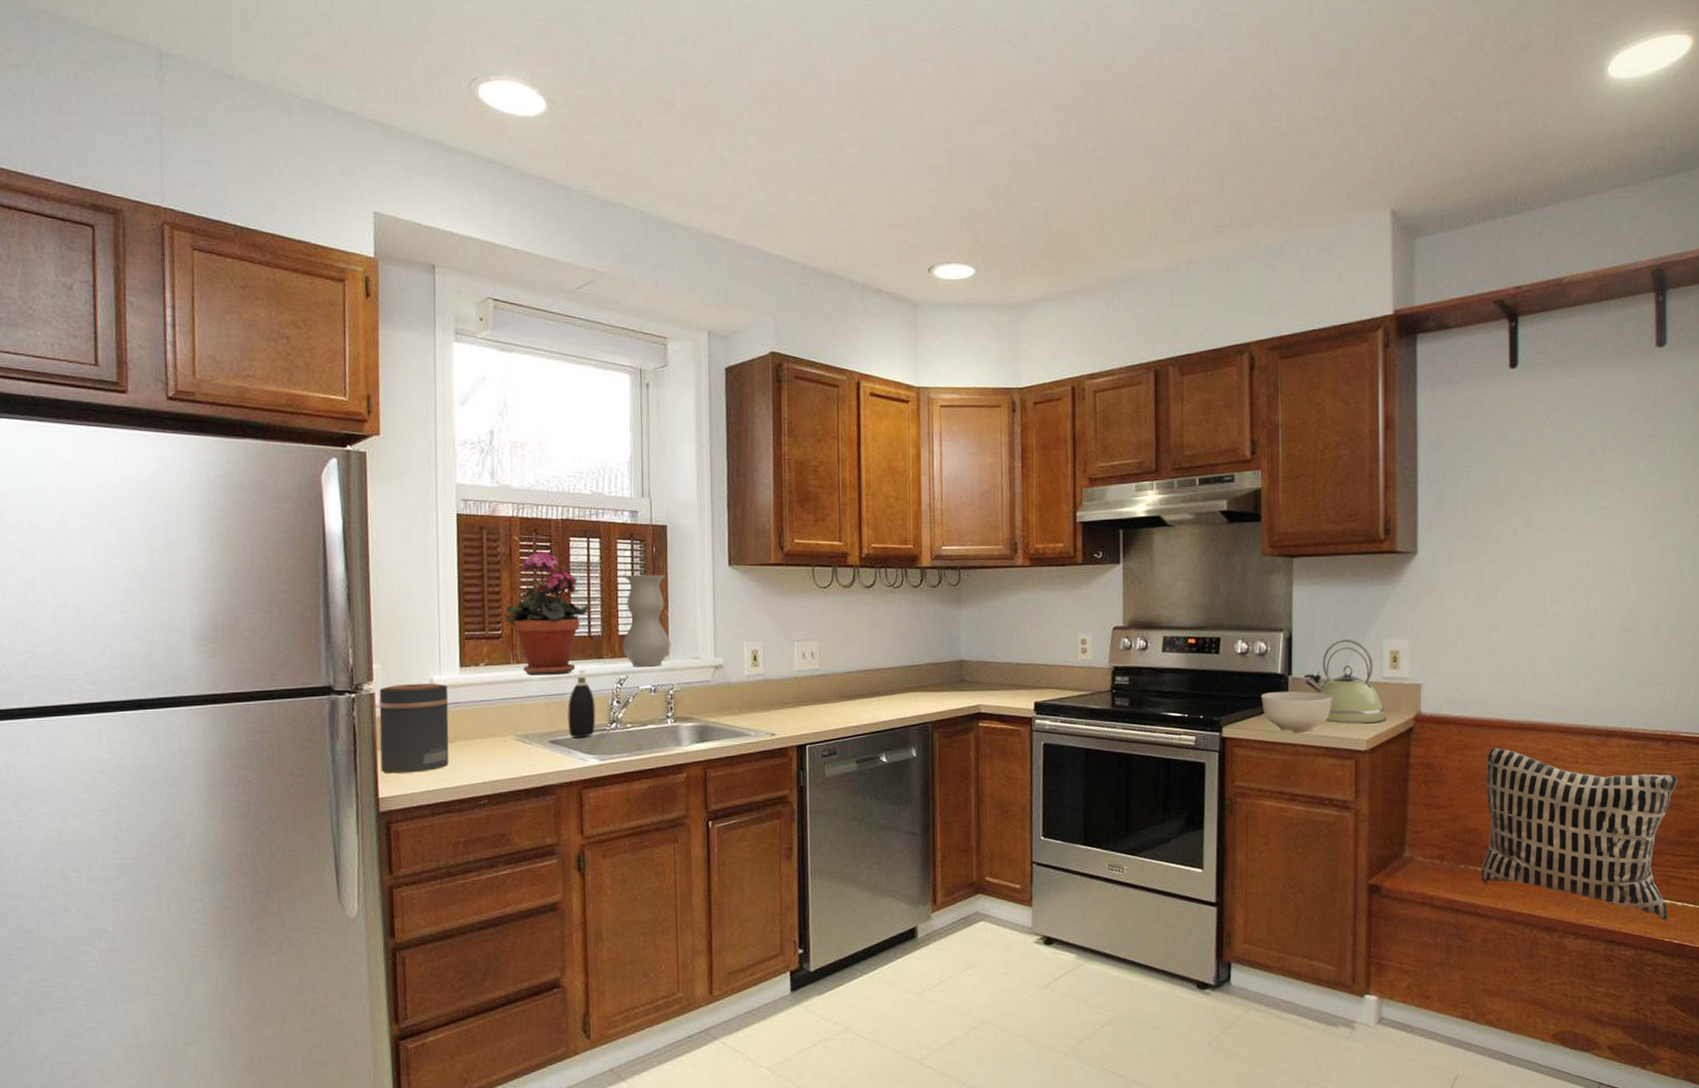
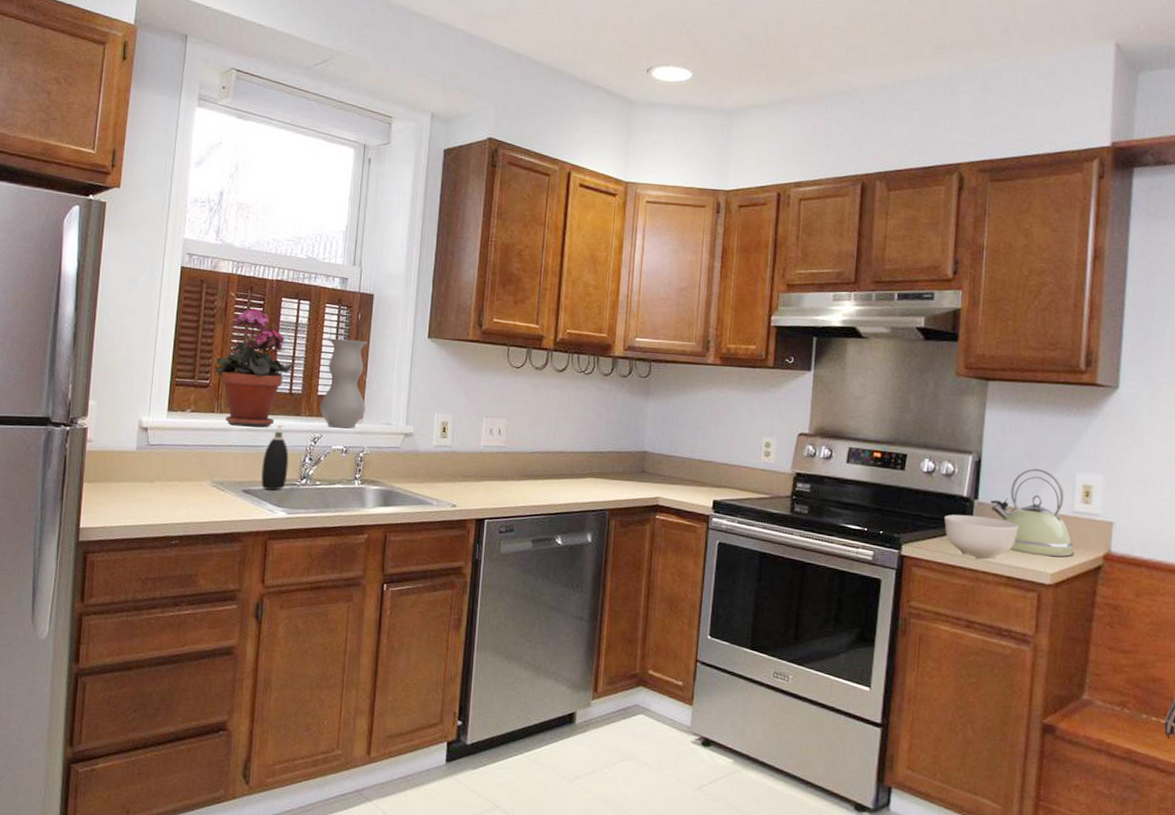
cylinder: present [379,683,449,774] -> none [84,422,155,508]

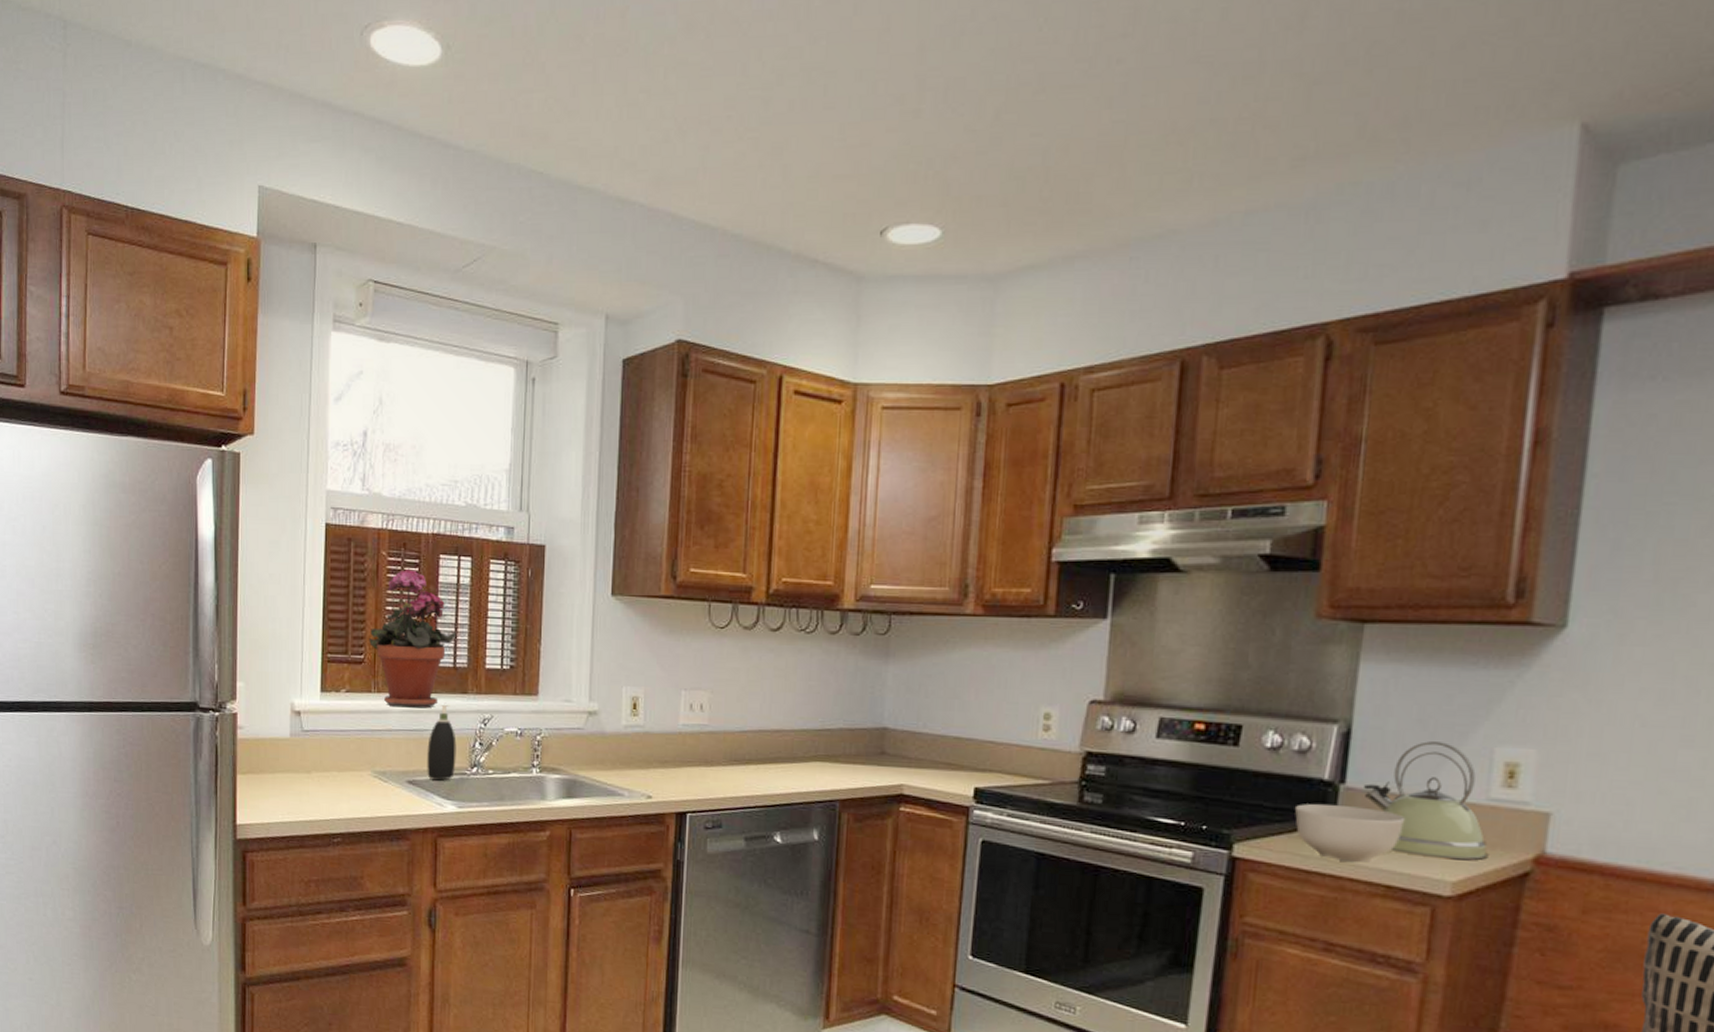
vase: present [319,338,368,429] -> none [488,600,542,707]

